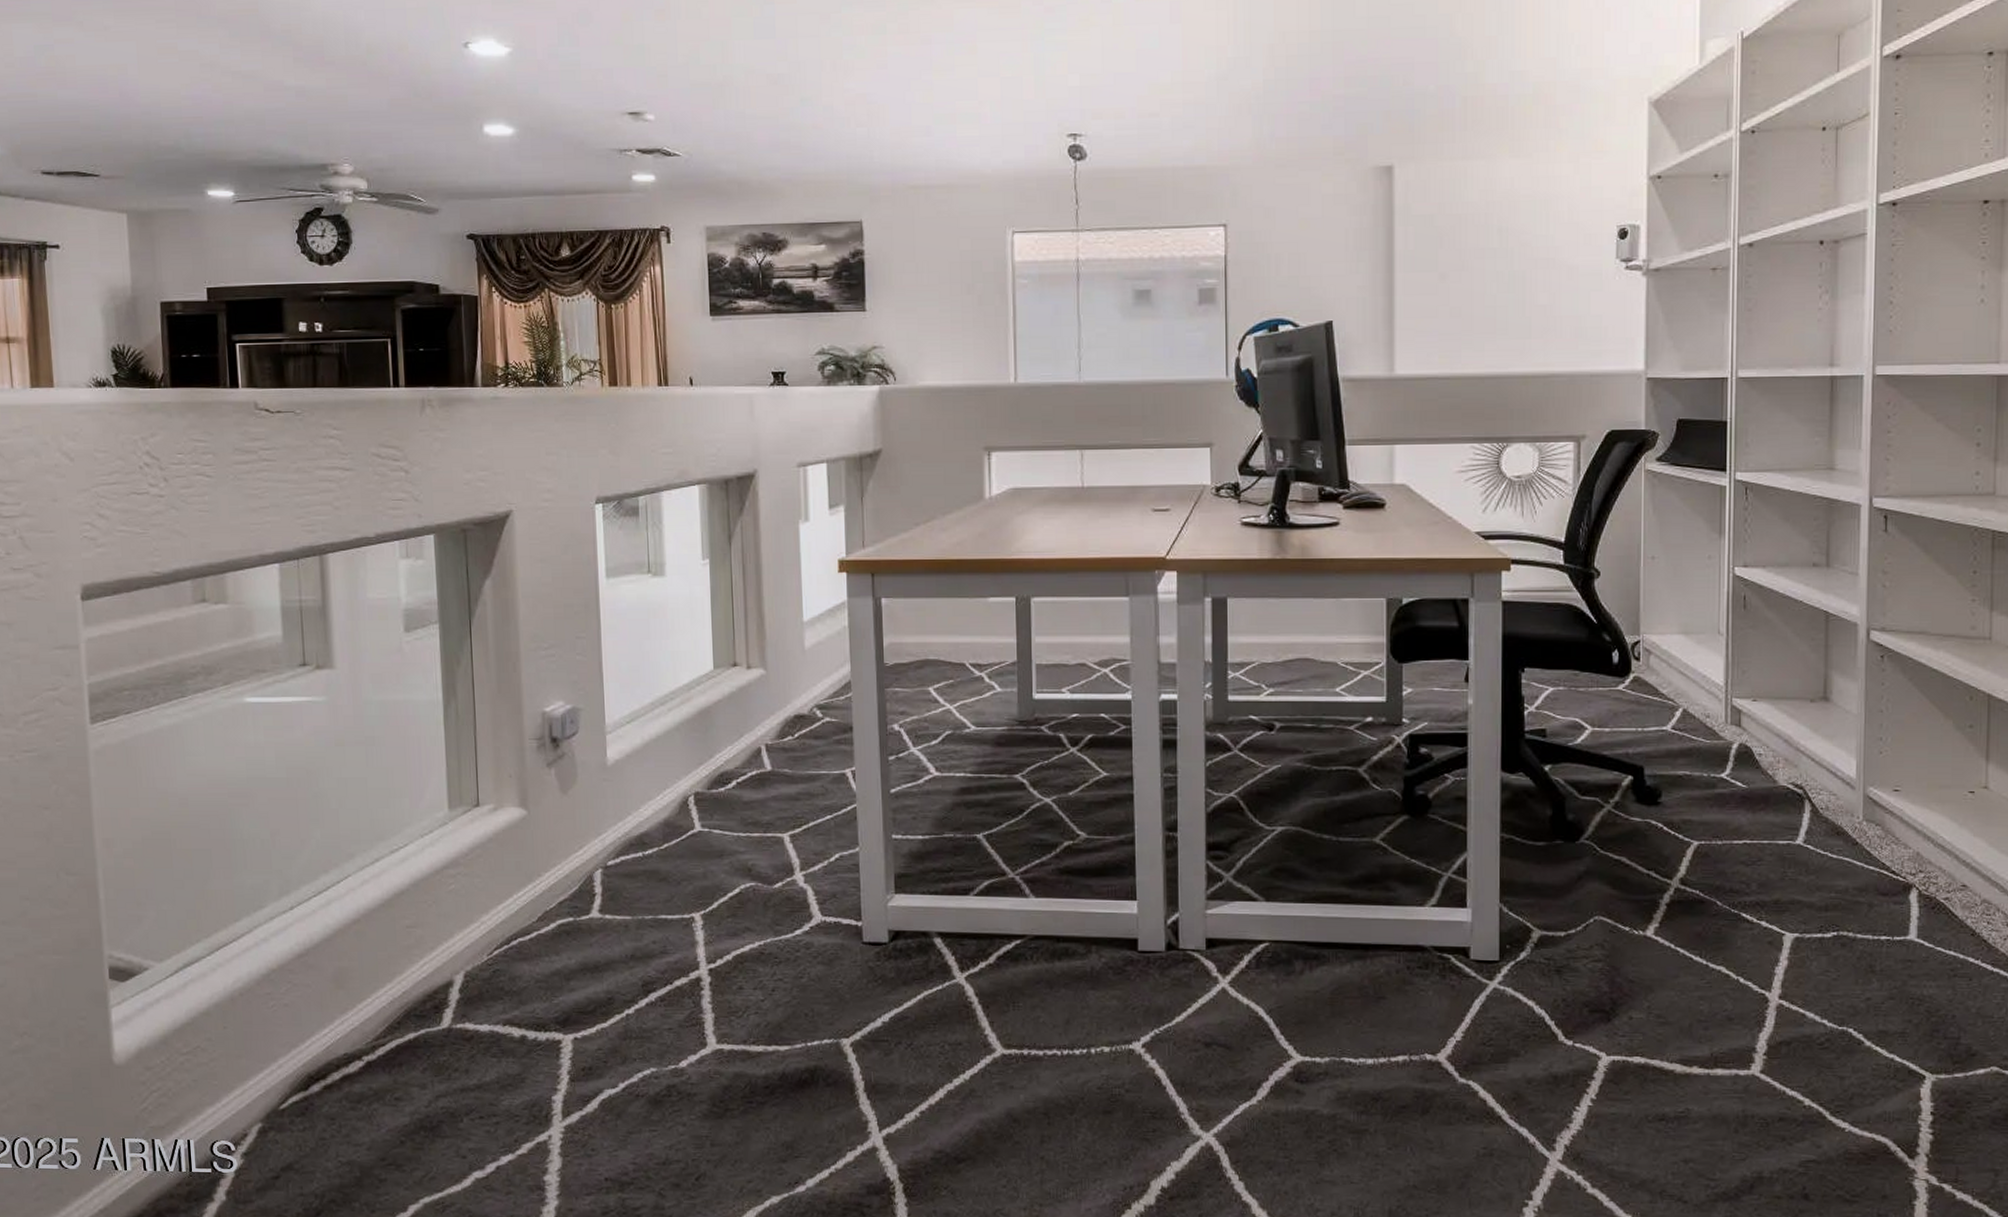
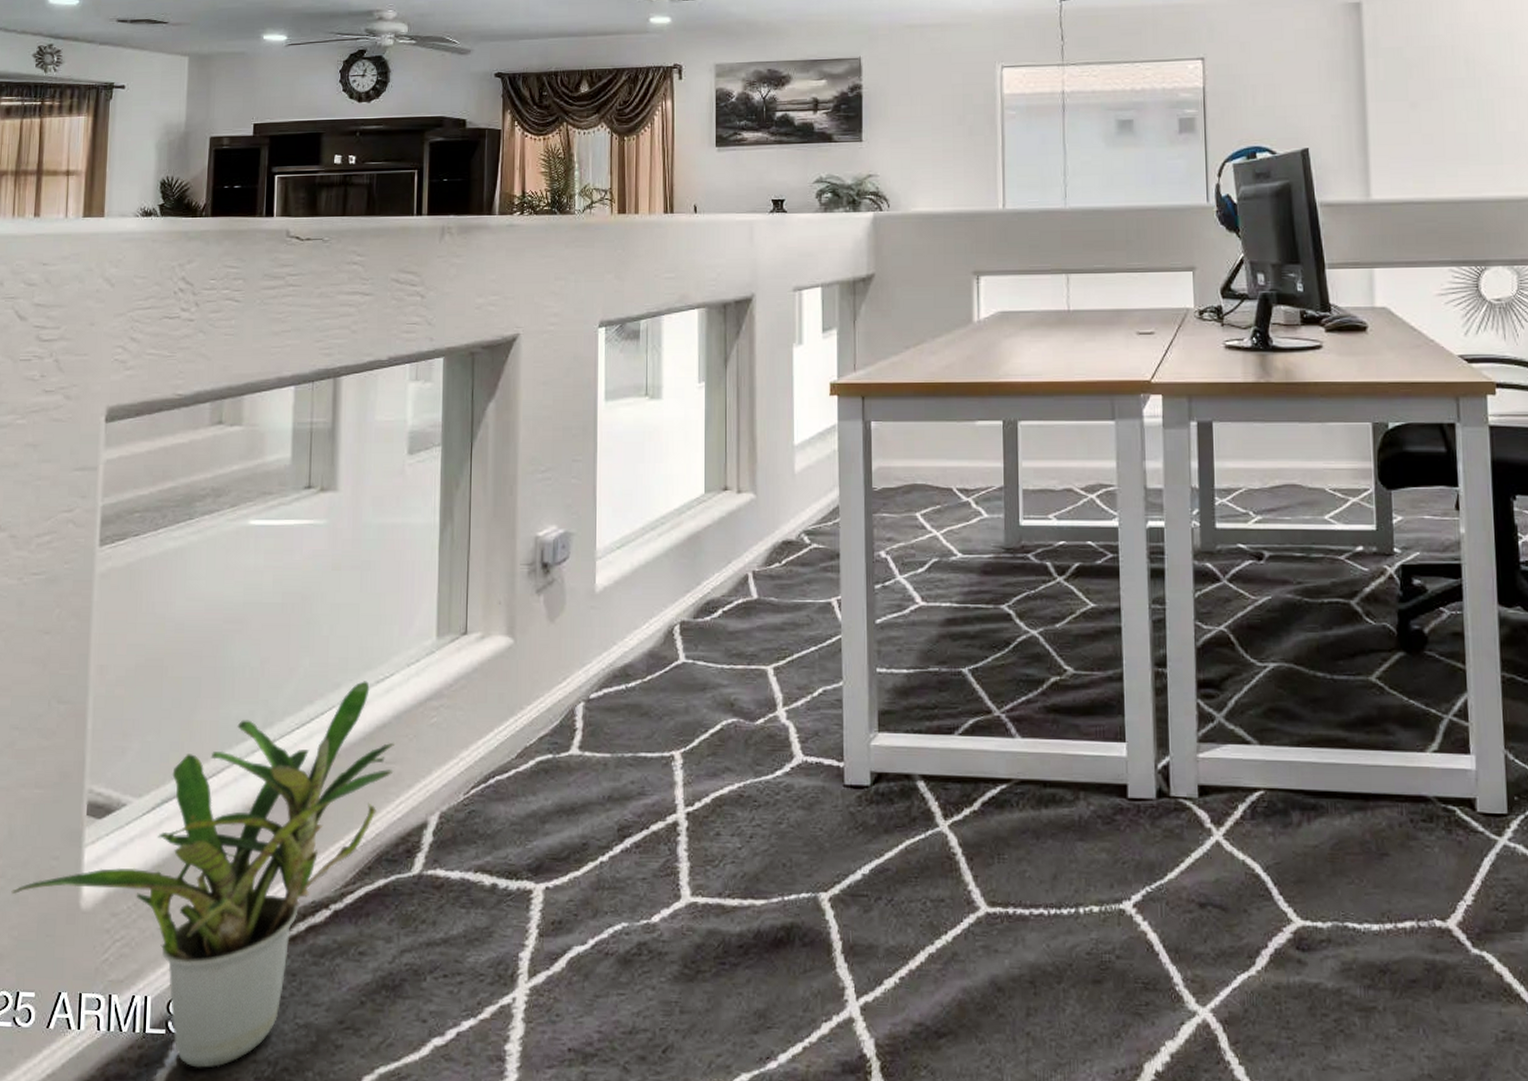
potted plant: none [42,851,415,1202] -> present [11,681,396,1068]

